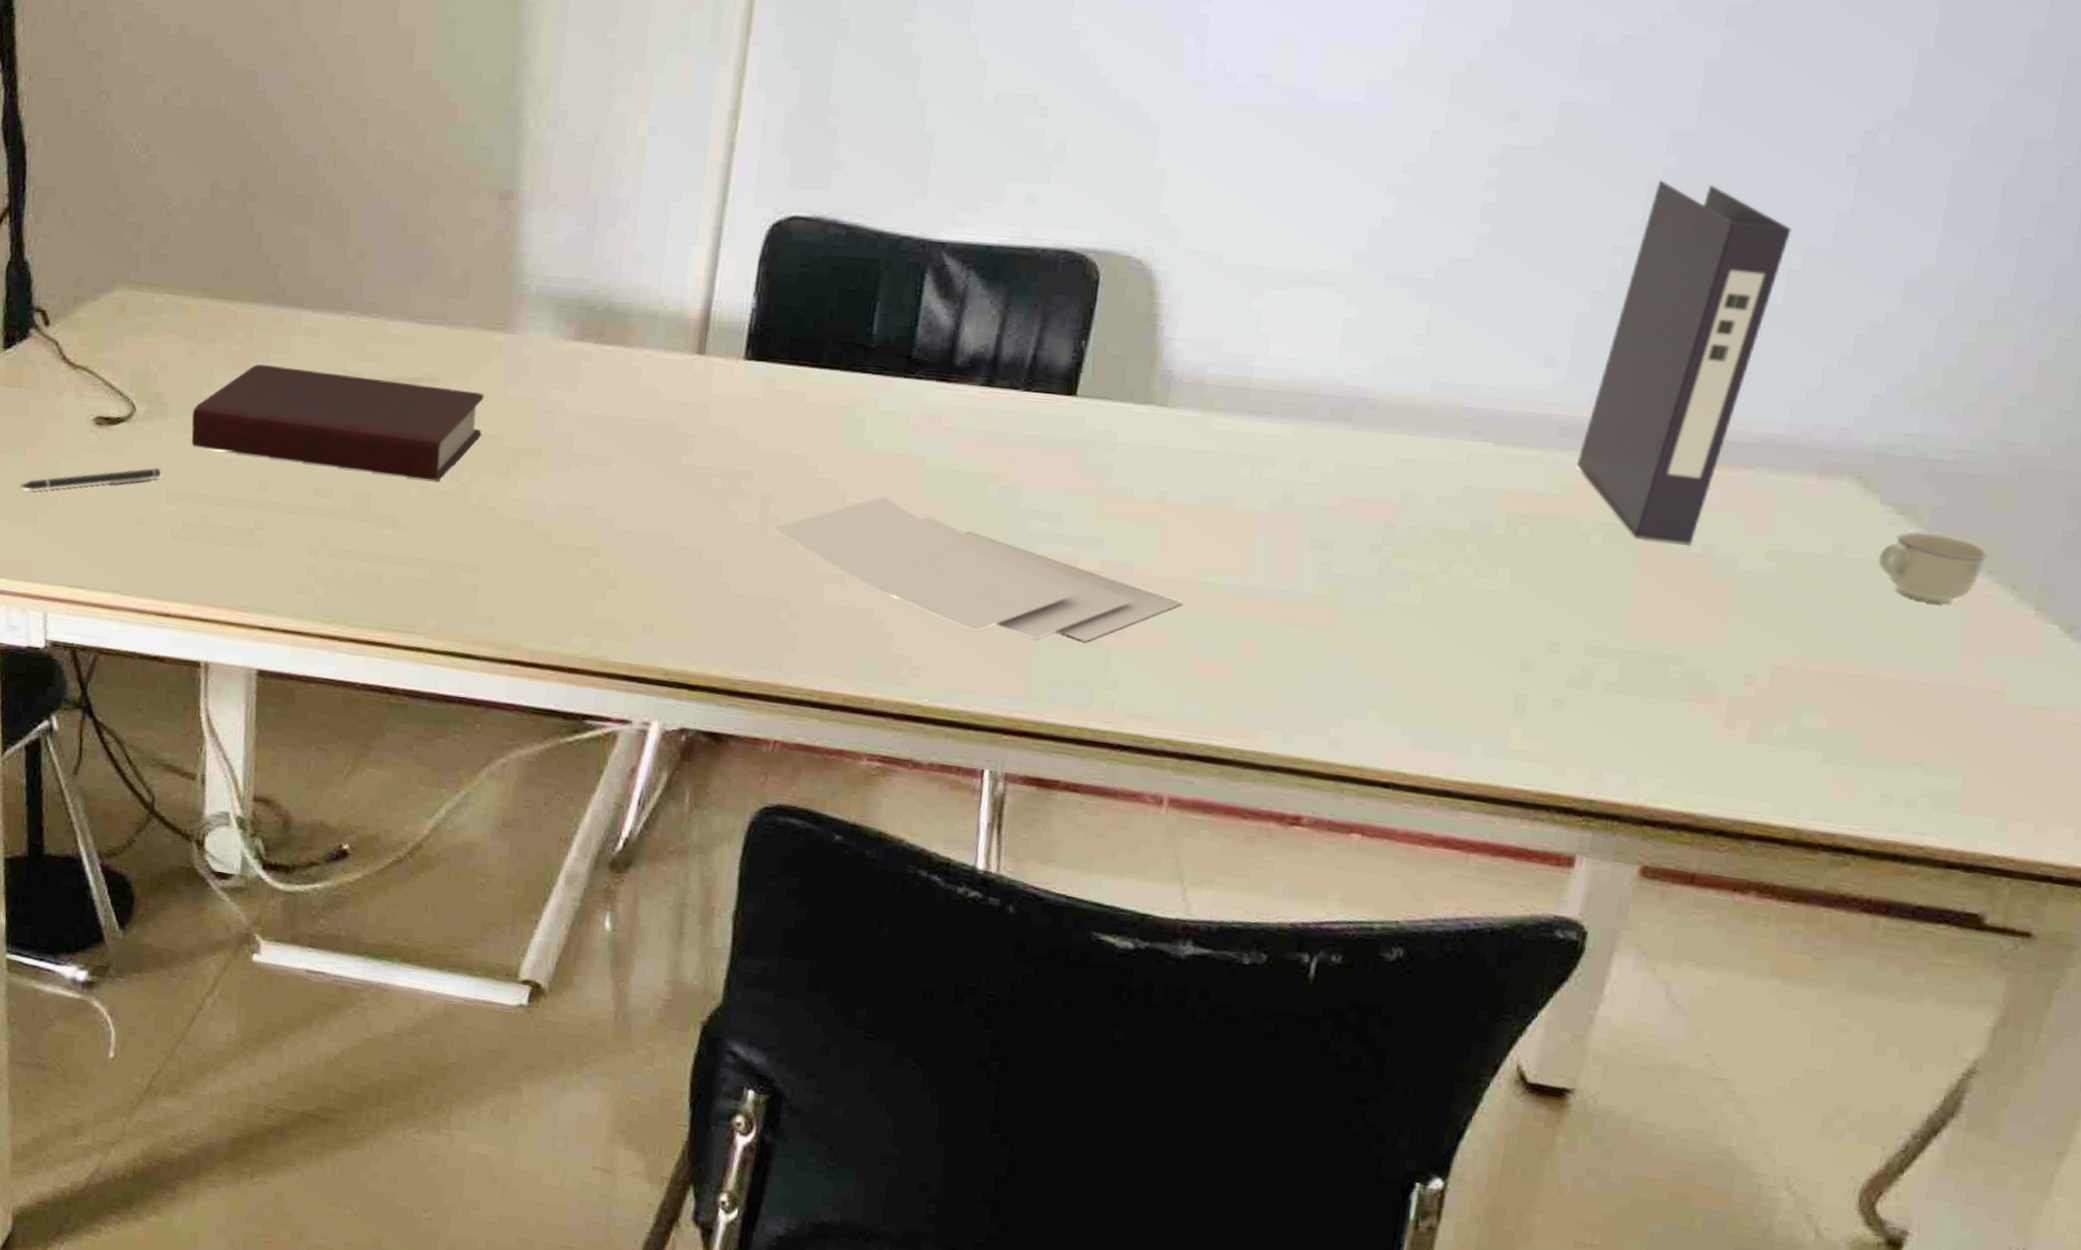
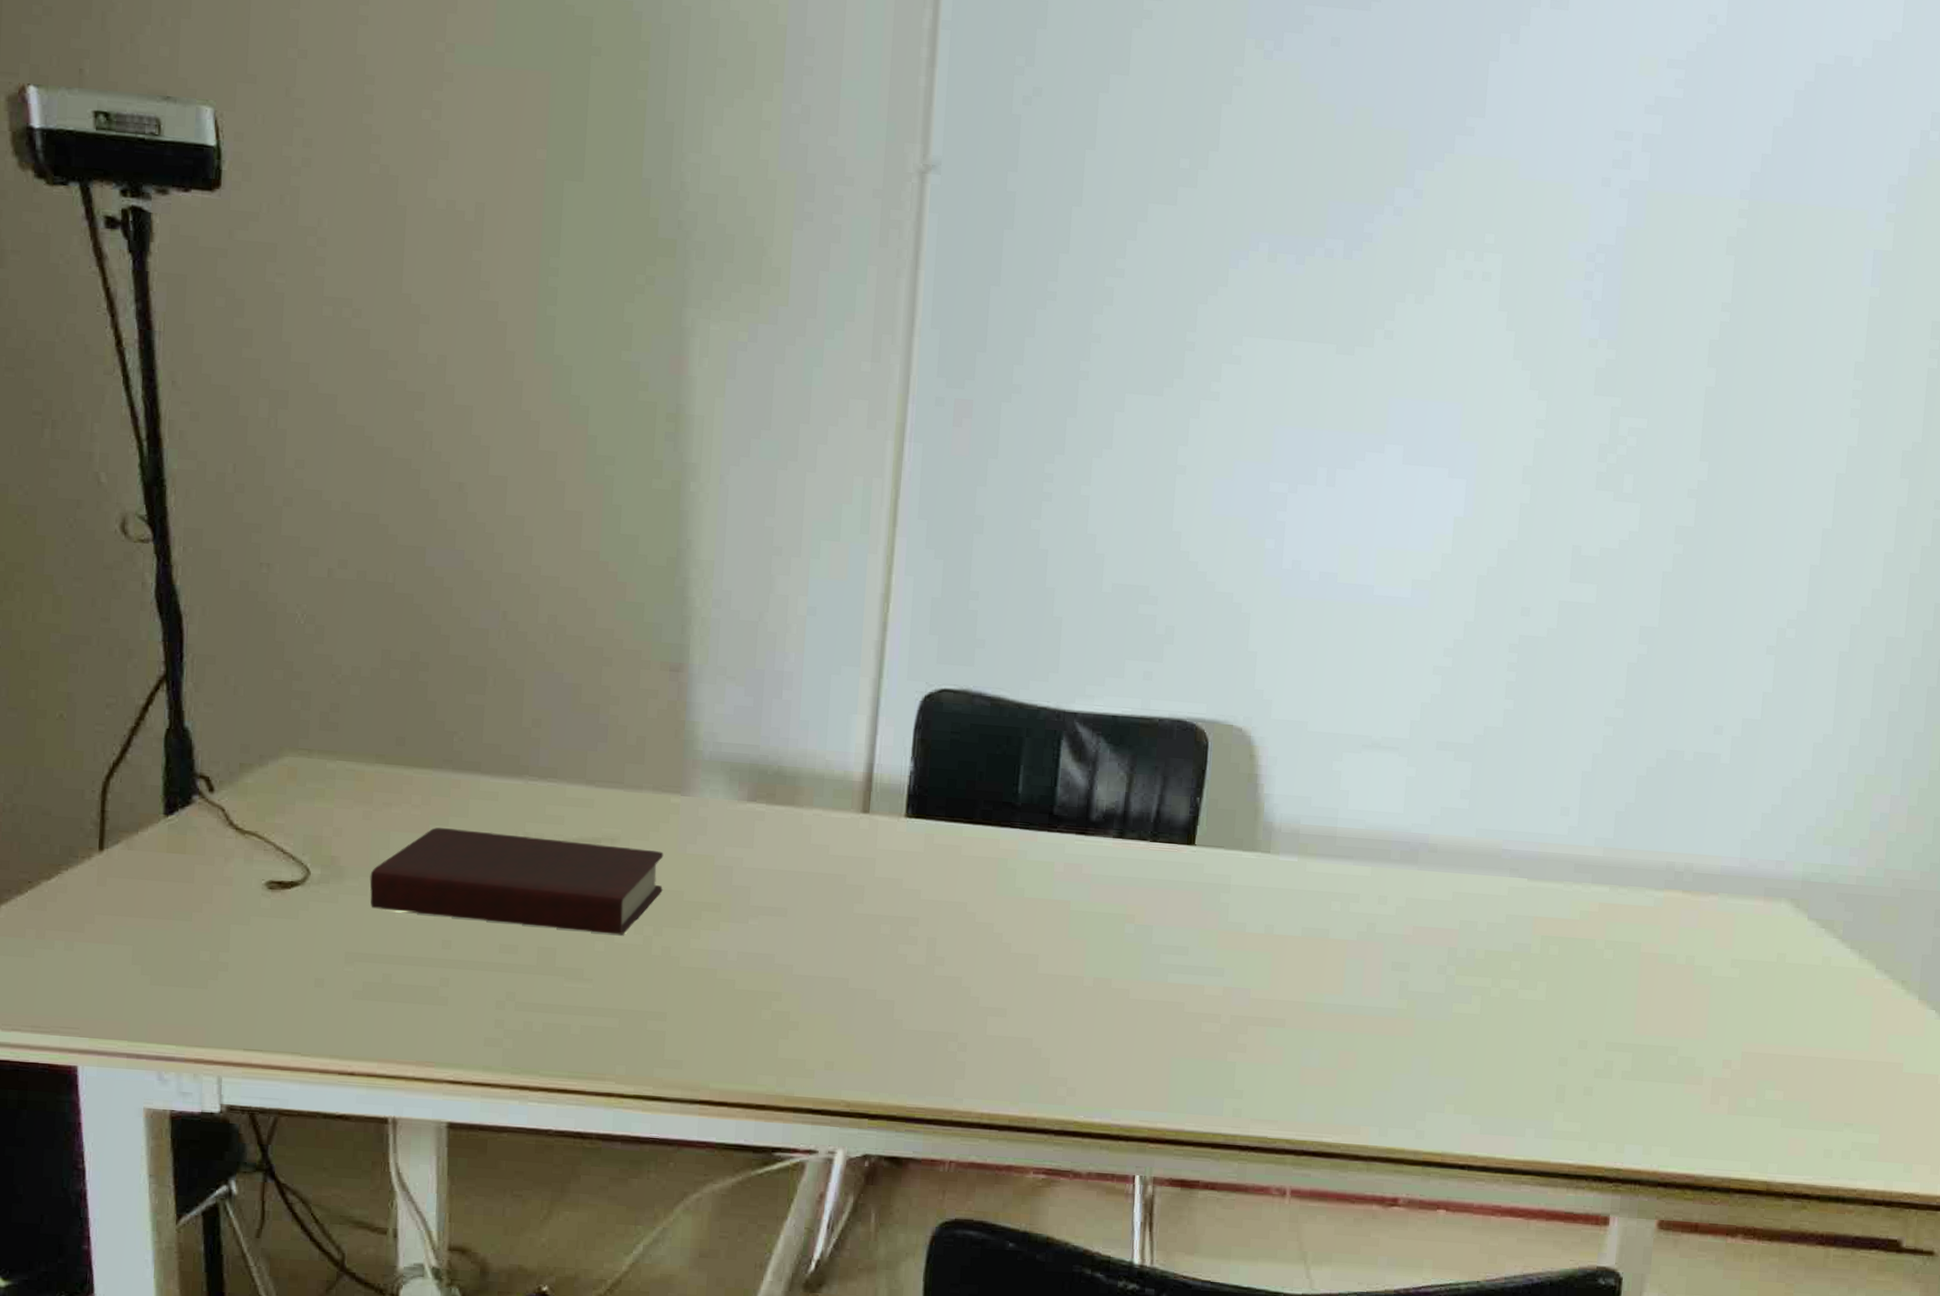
pen: present [19,467,161,490] -> none [187,929,339,956]
papers: present [775,496,1183,643] -> none [940,937,1293,1059]
binder: present [1577,179,1792,545] -> none [1590,664,1732,957]
cup: present [1878,531,1989,604] -> none [1810,941,1885,997]

